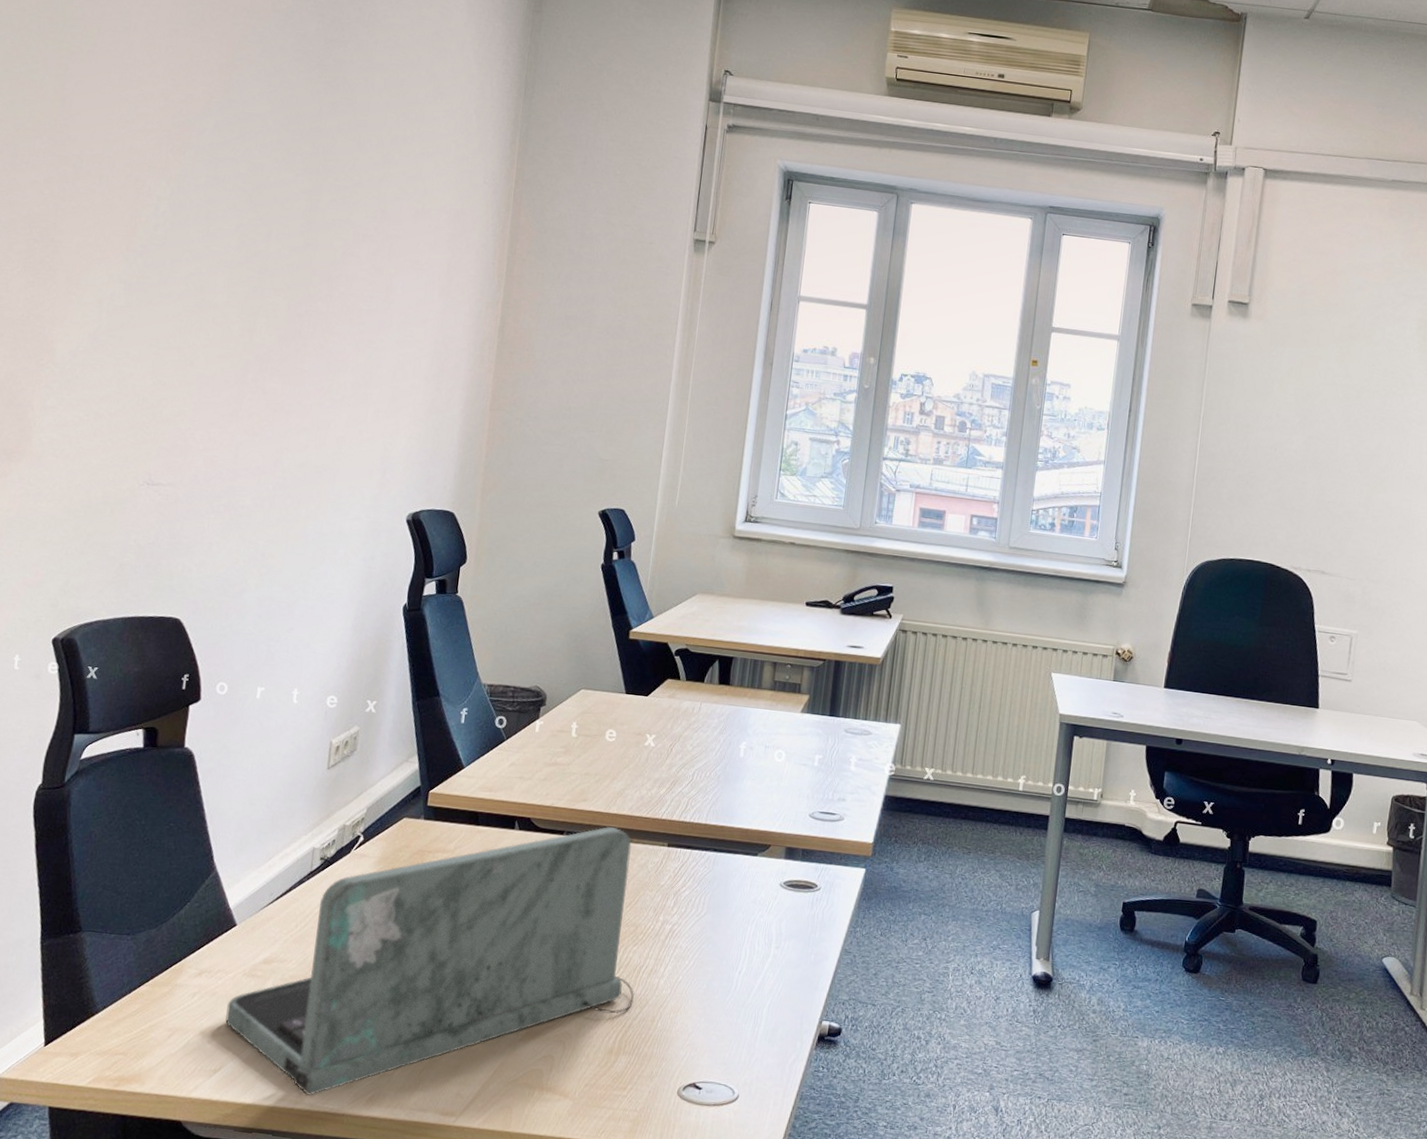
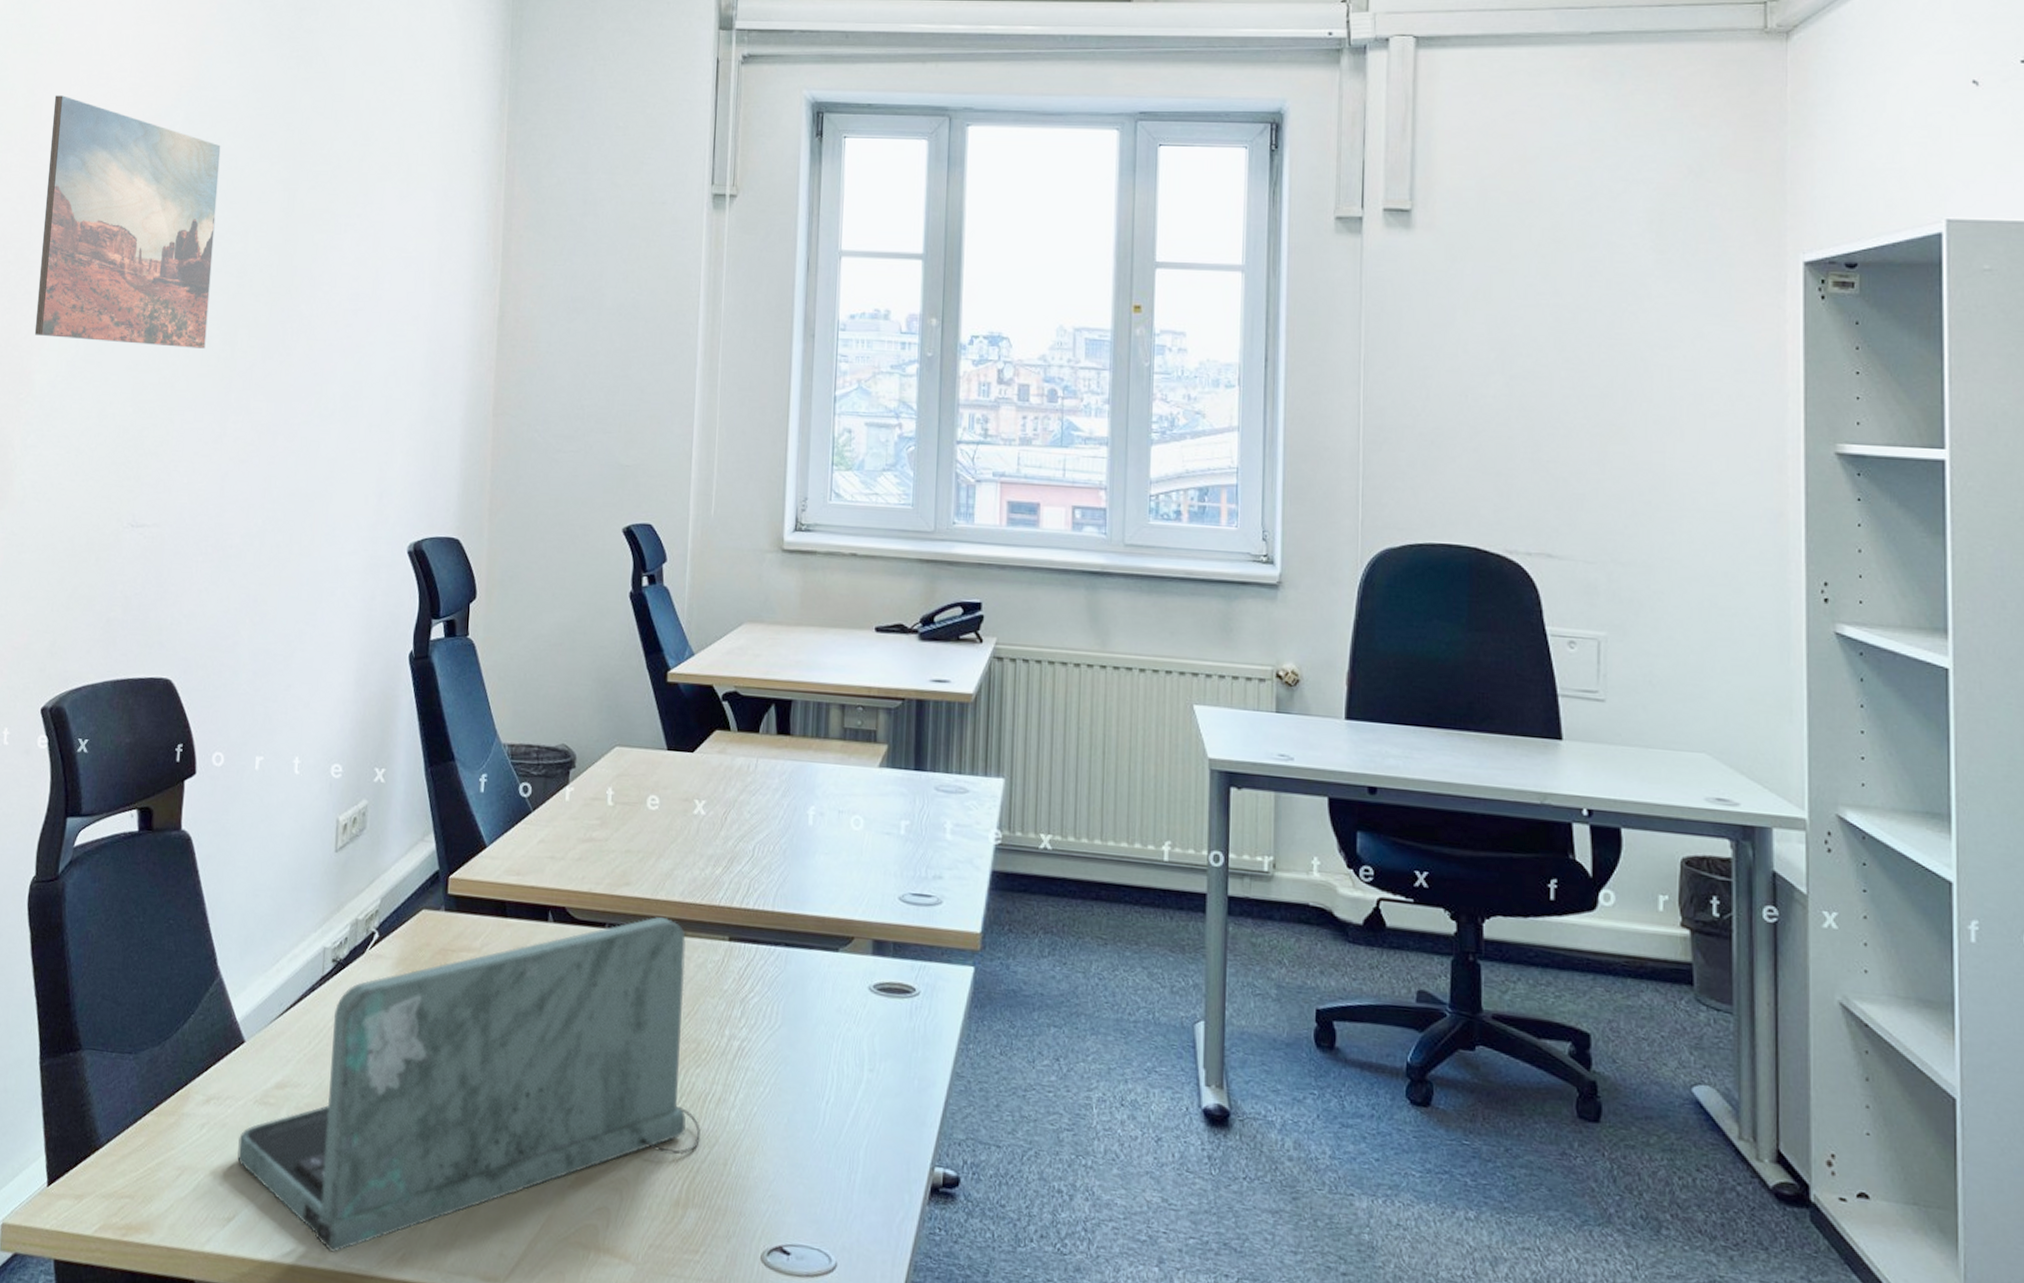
wall art: none [57,92,248,333] -> present [34,95,221,349]

